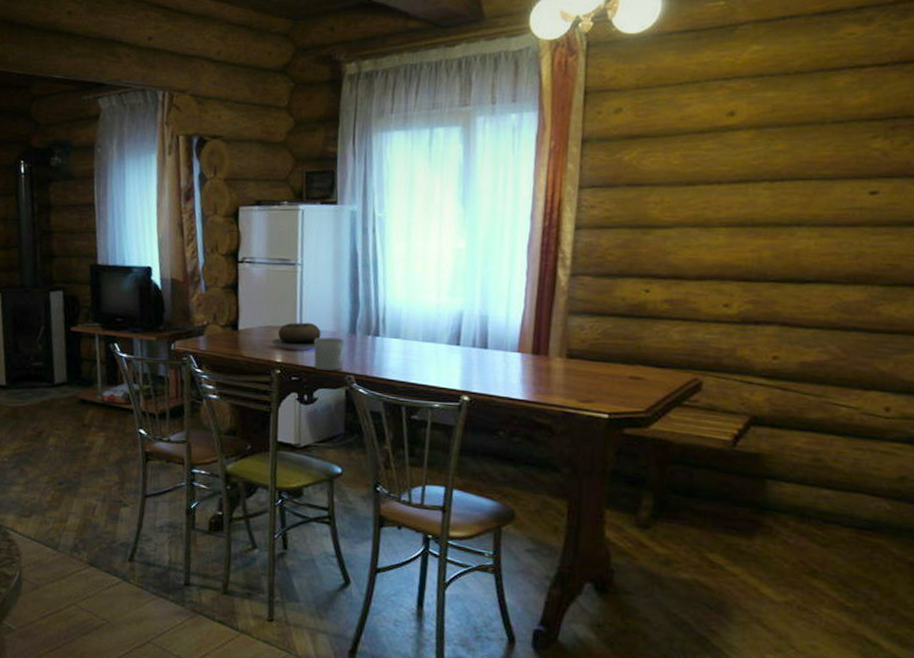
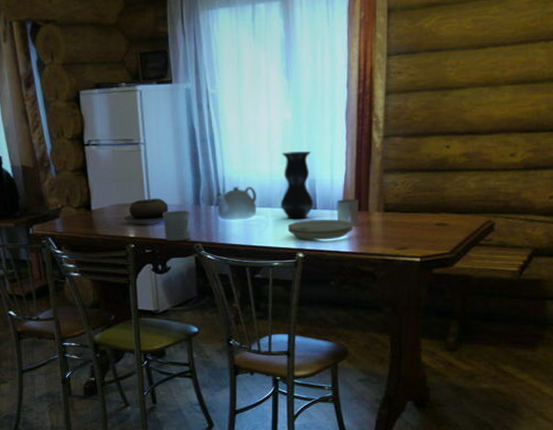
teapot: none [375,316,421,354] -> present [217,186,257,220]
vase: none [446,283,486,359] -> present [280,151,314,220]
plate: none [452,359,529,385] -> present [287,219,353,240]
cup: none [510,340,538,373] -> present [336,199,359,228]

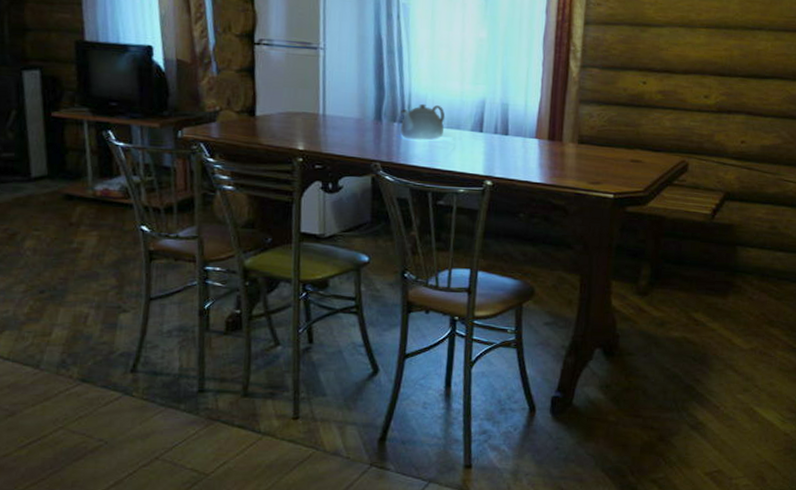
bread: present [124,198,168,225] -> none [293,108,346,138]
mug: present [163,210,191,241] -> none [338,124,370,159]
vase: present [280,151,314,220] -> none [469,72,506,145]
plate: present [287,219,353,240] -> none [476,145,546,169]
cup: present [336,199,359,228] -> none [529,127,553,158]

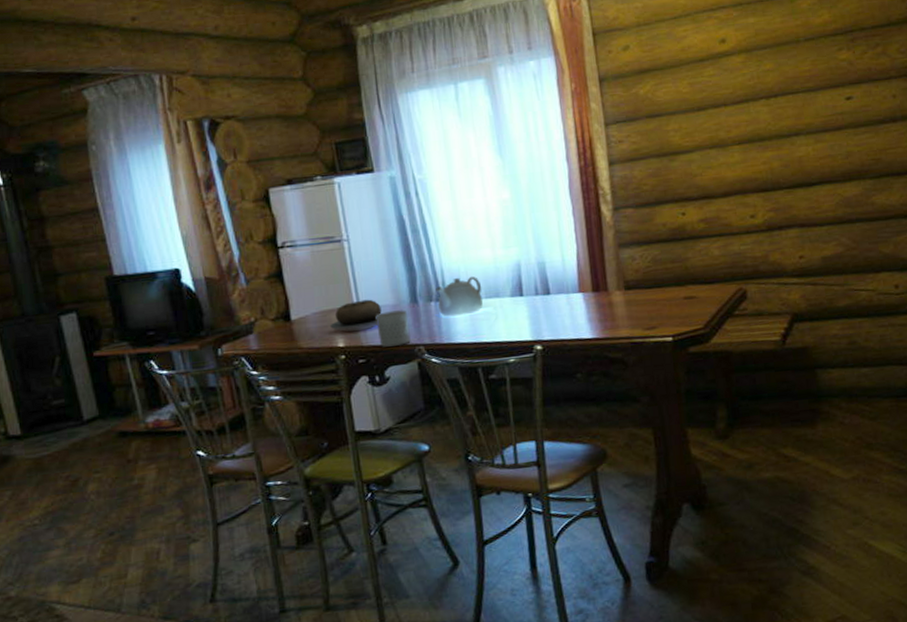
bread: none [293,108,346,138] -> present [330,299,382,332]
mug: none [338,124,370,159] -> present [375,310,411,347]

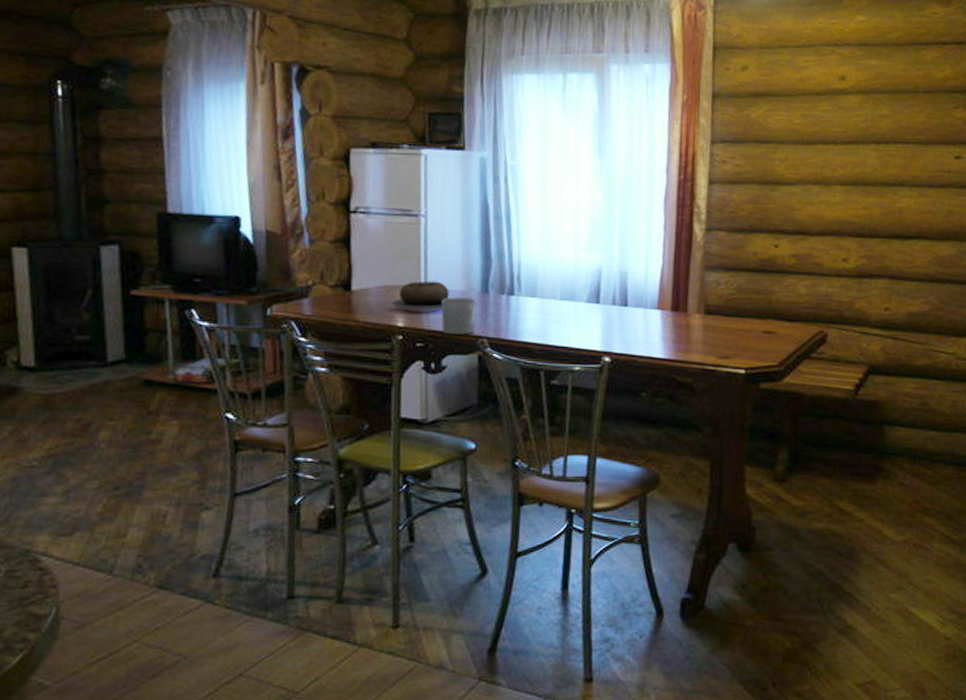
teapot: present [435,277,483,317] -> none [509,273,558,314]

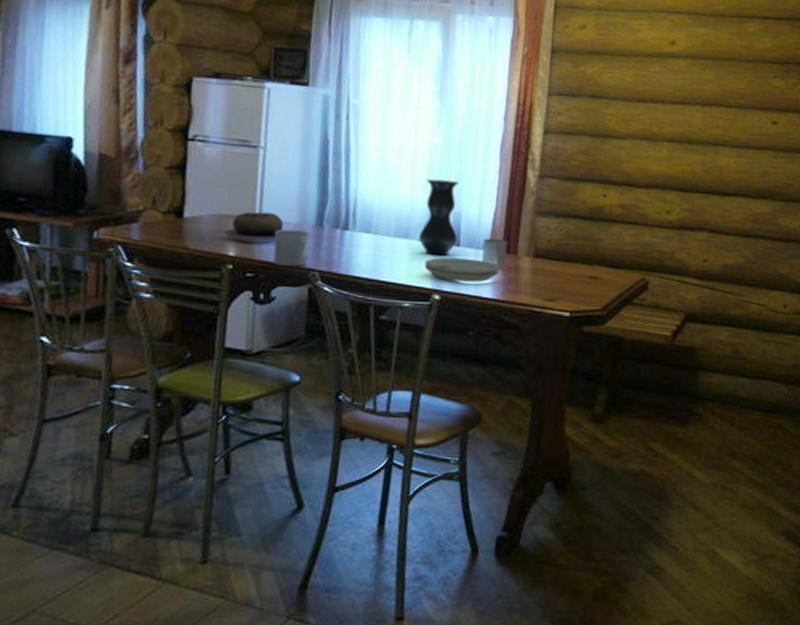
vase: none [585,238,625,318] -> present [418,178,460,256]
plate: none [592,318,670,344] -> present [424,257,499,283]
cup: none [650,296,677,331] -> present [481,238,507,272]

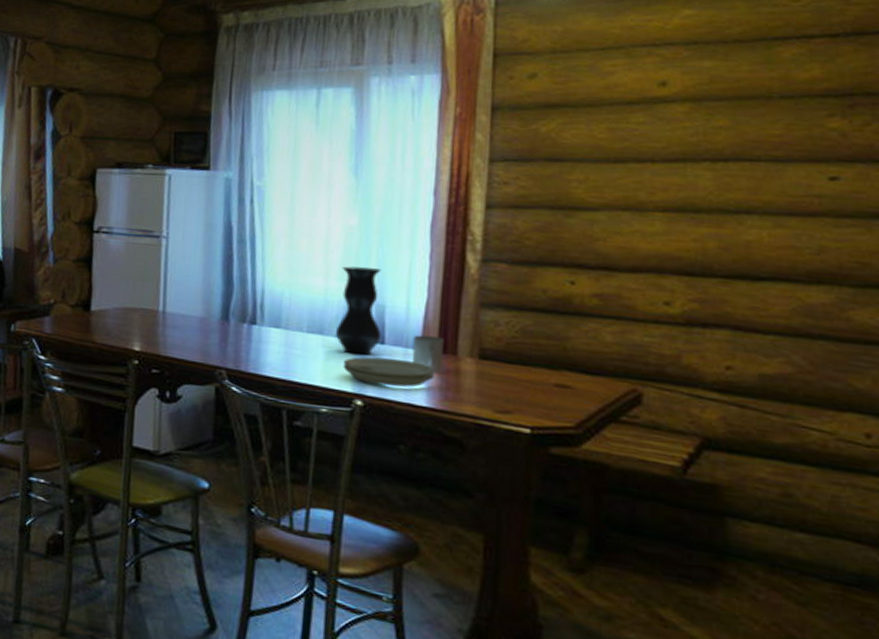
bread: present [224,211,284,244] -> none [129,304,188,339]
mug: present [273,229,309,267] -> none [178,323,215,364]

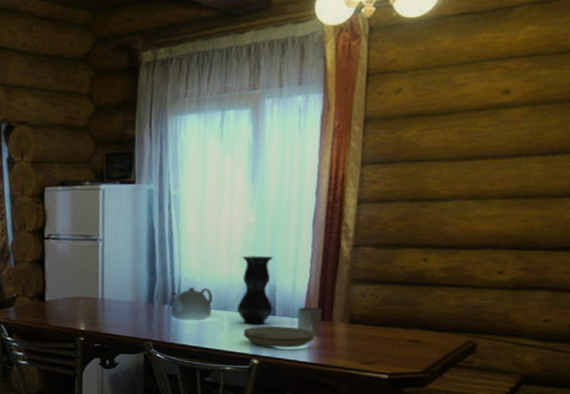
teapot: none [251,302,305,347] -> present [171,287,213,322]

